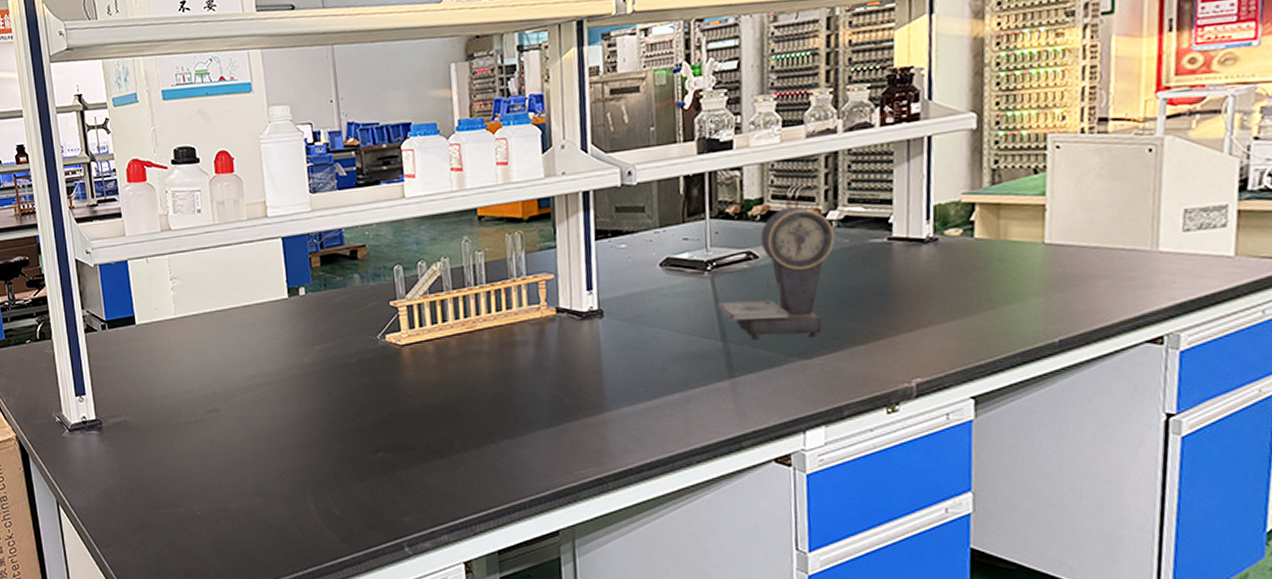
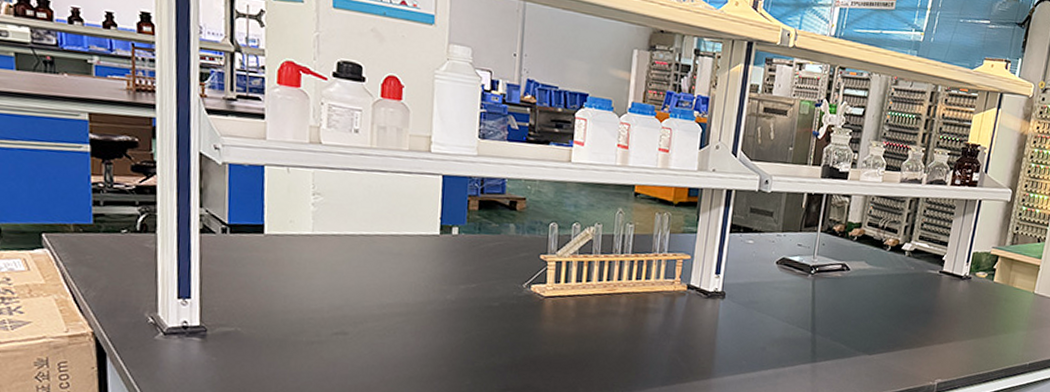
scale: present [717,206,835,339] -> none [813,234,906,339]

